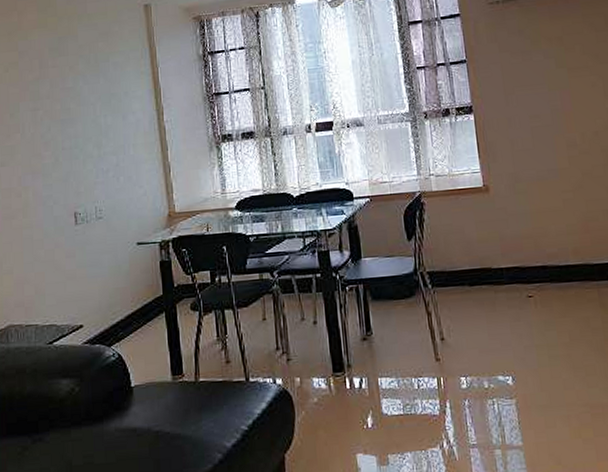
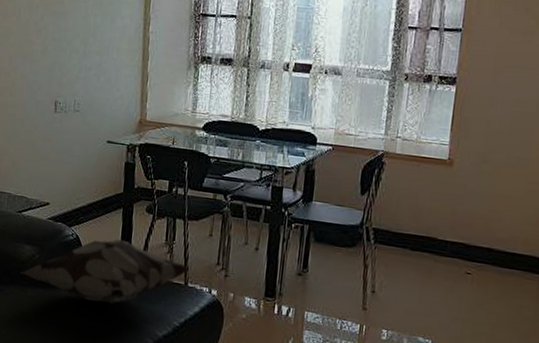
decorative pillow: none [60,347,250,427] -> present [20,239,191,304]

